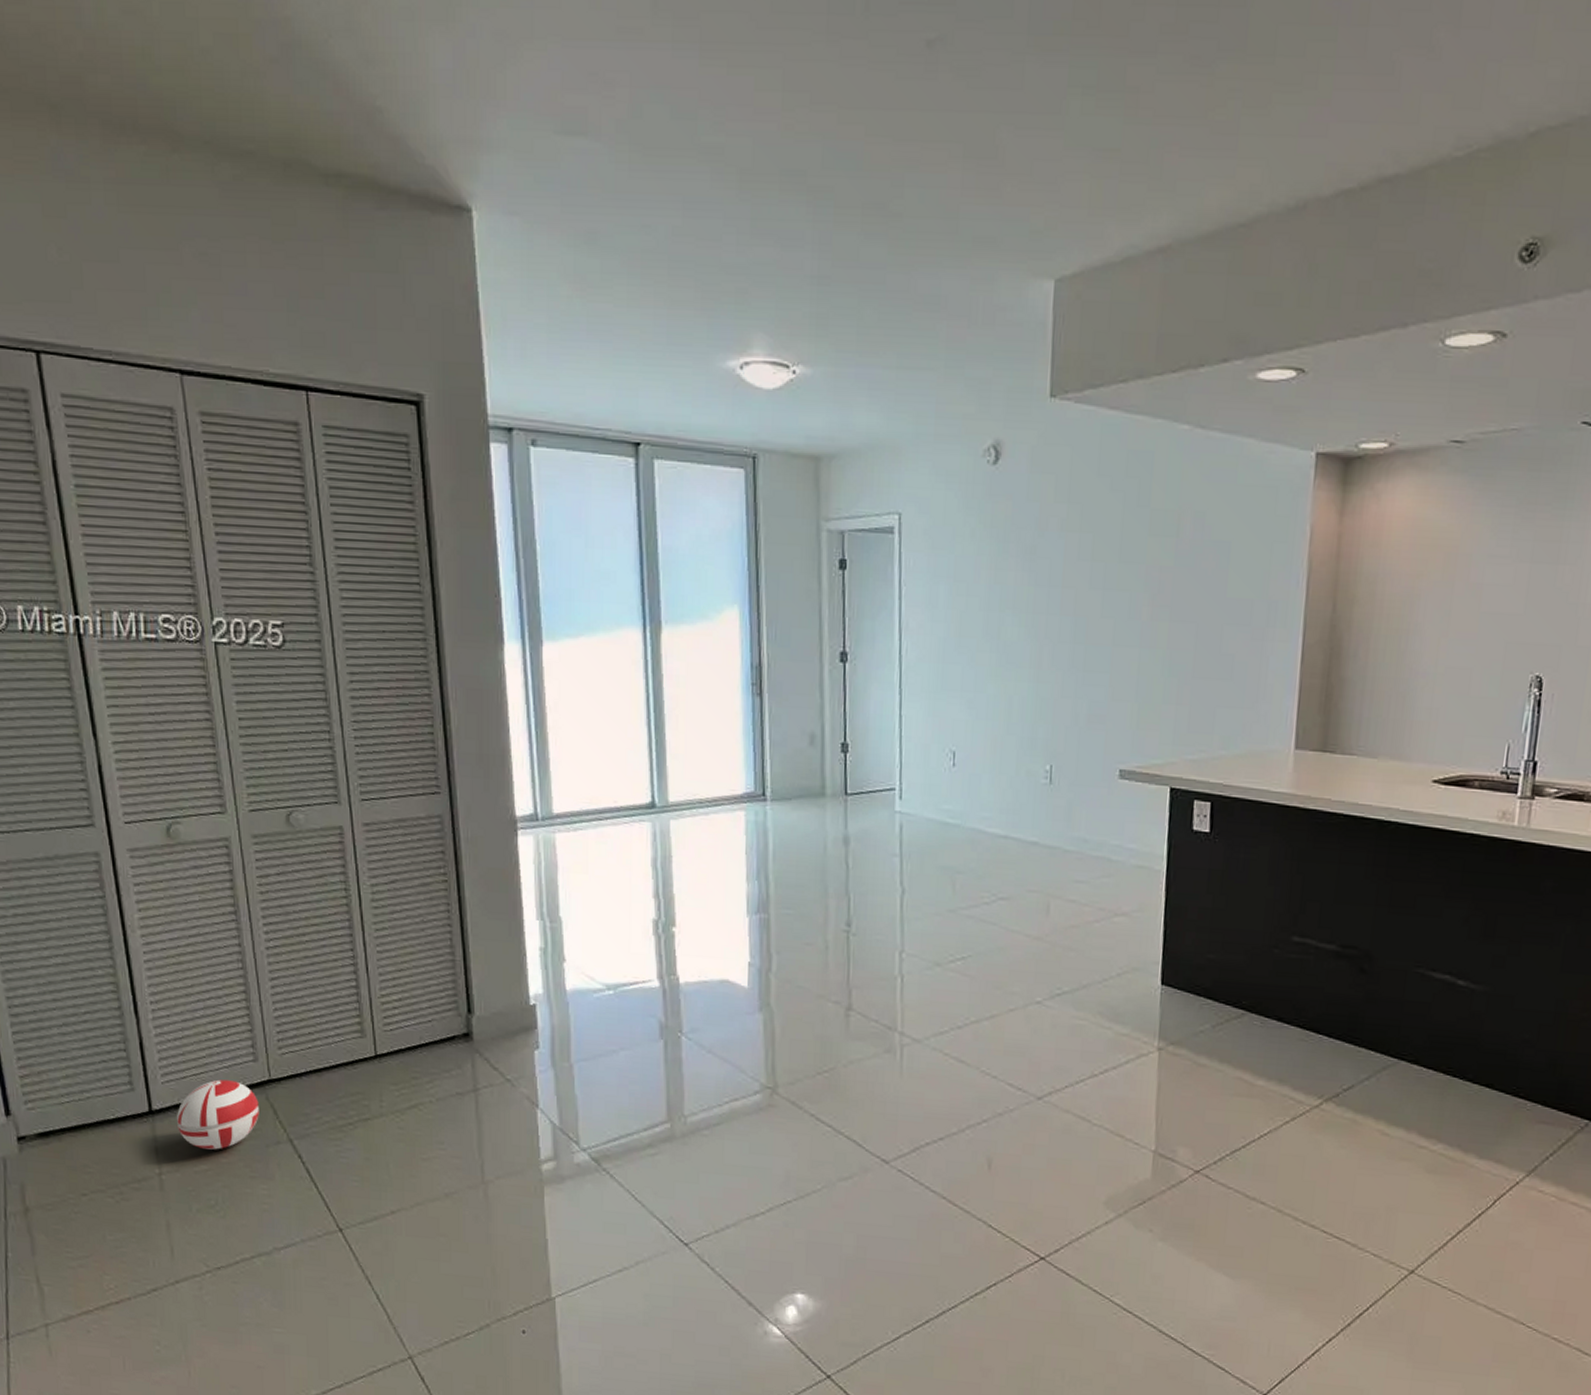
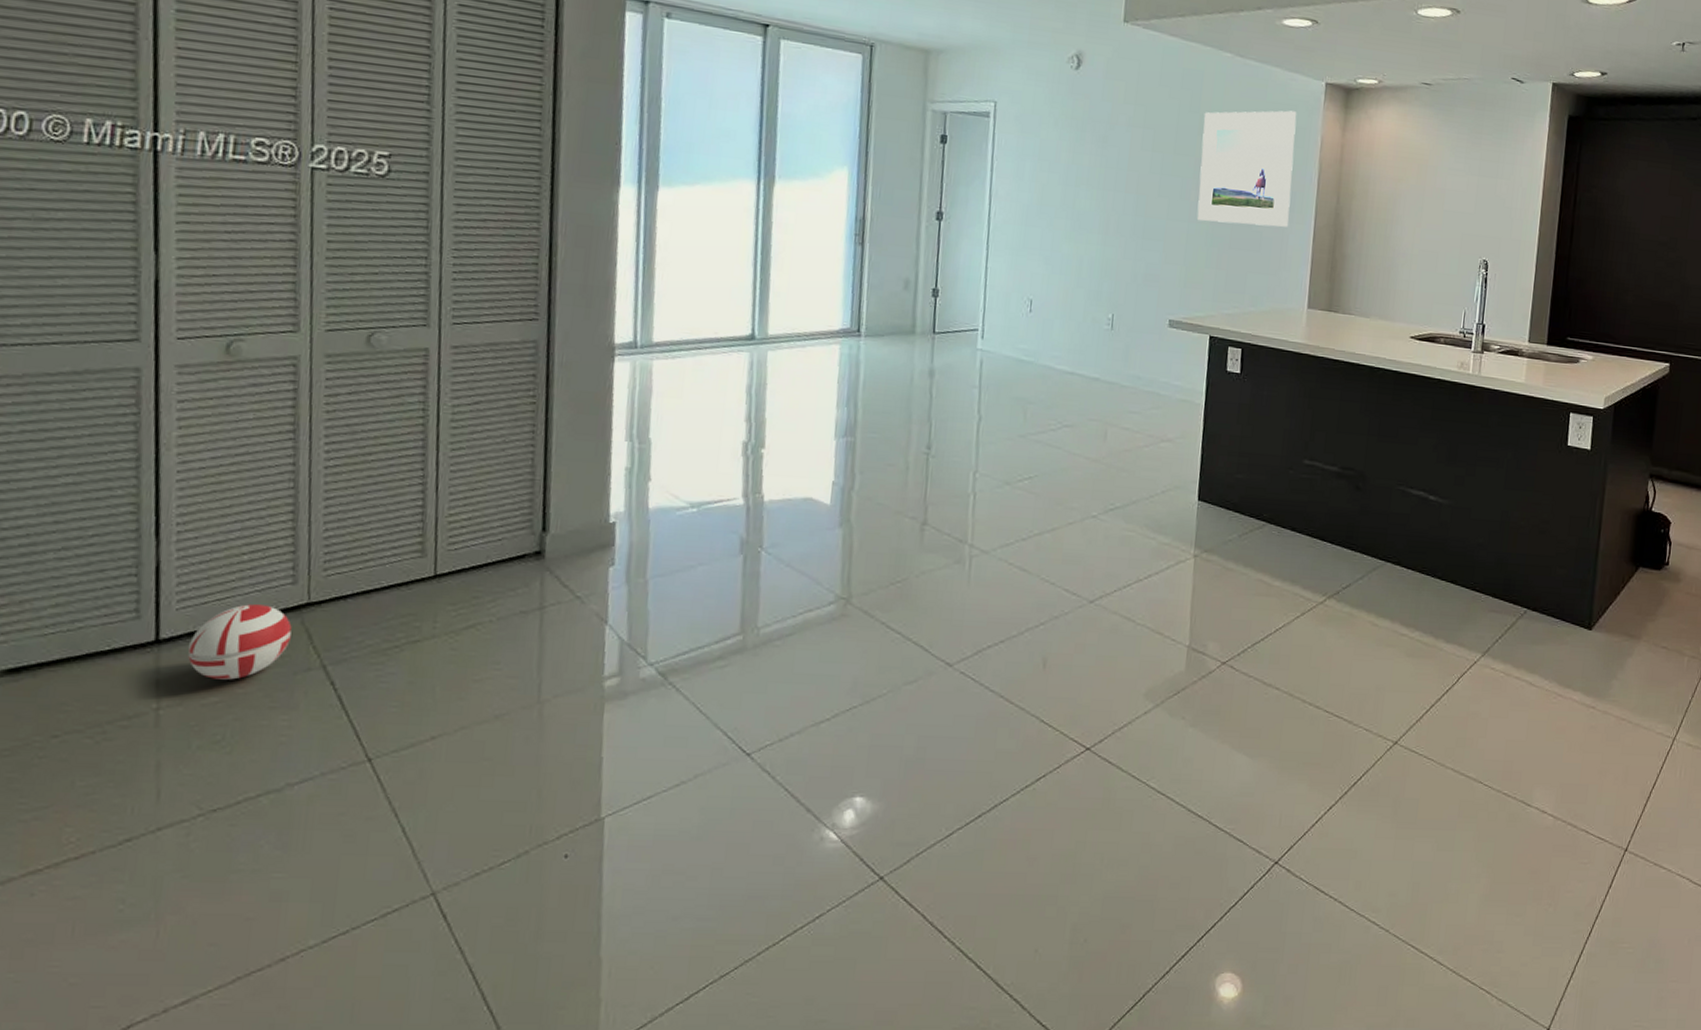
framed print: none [1150,494,1278,648] -> present [1197,110,1297,227]

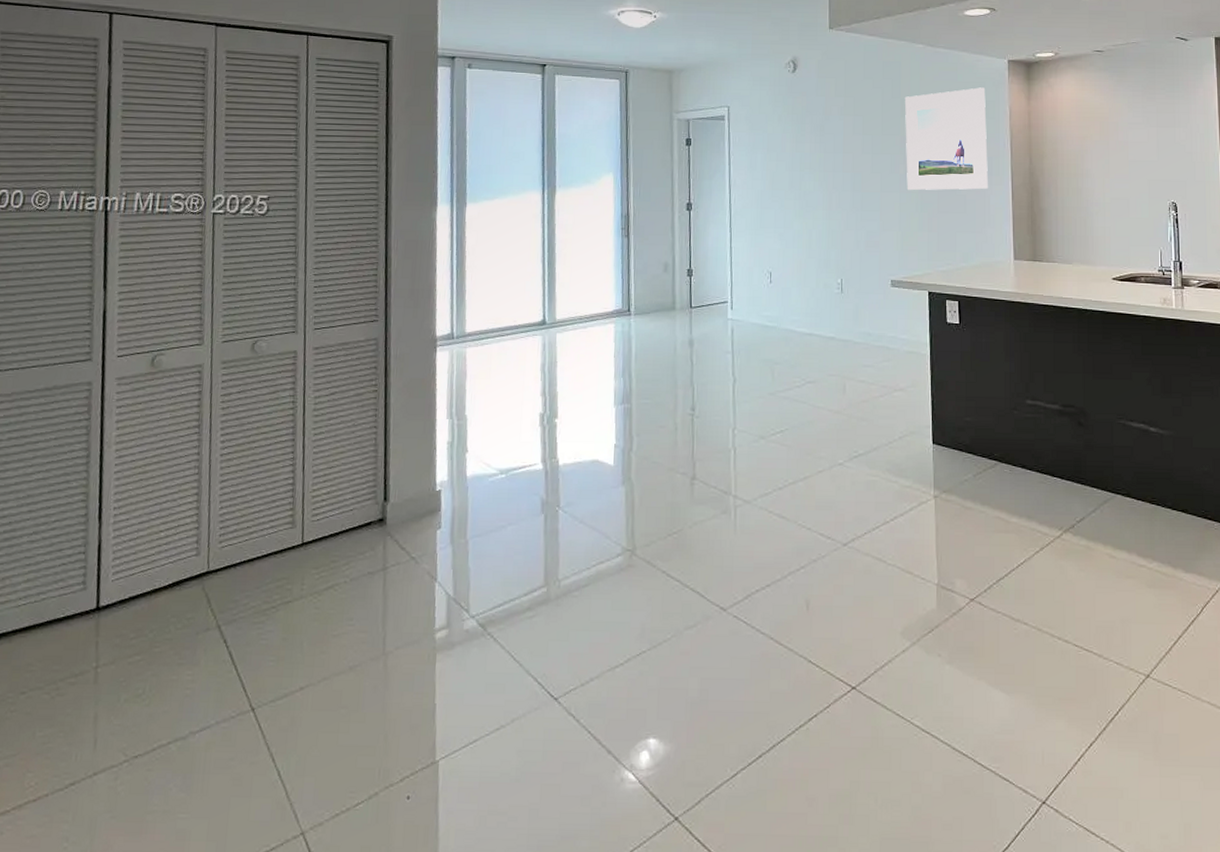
ball: present [187,604,292,680] -> none [119,574,196,640]

